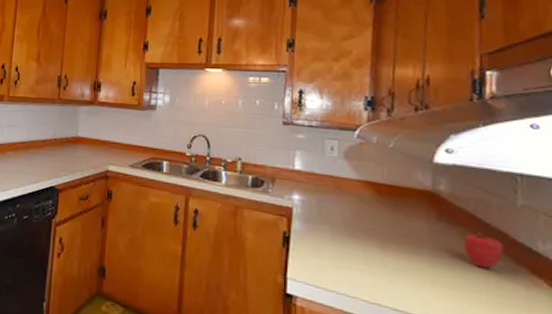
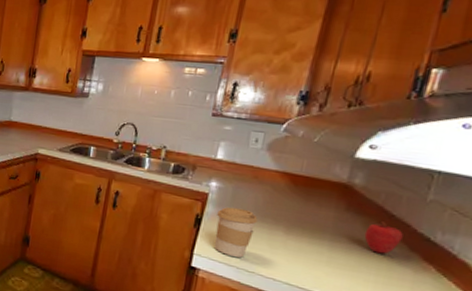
coffee cup: none [305,222,349,280] -> present [215,207,258,258]

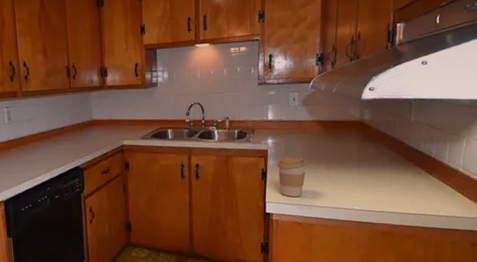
apple: present [364,221,403,254] -> none [378,144,401,169]

